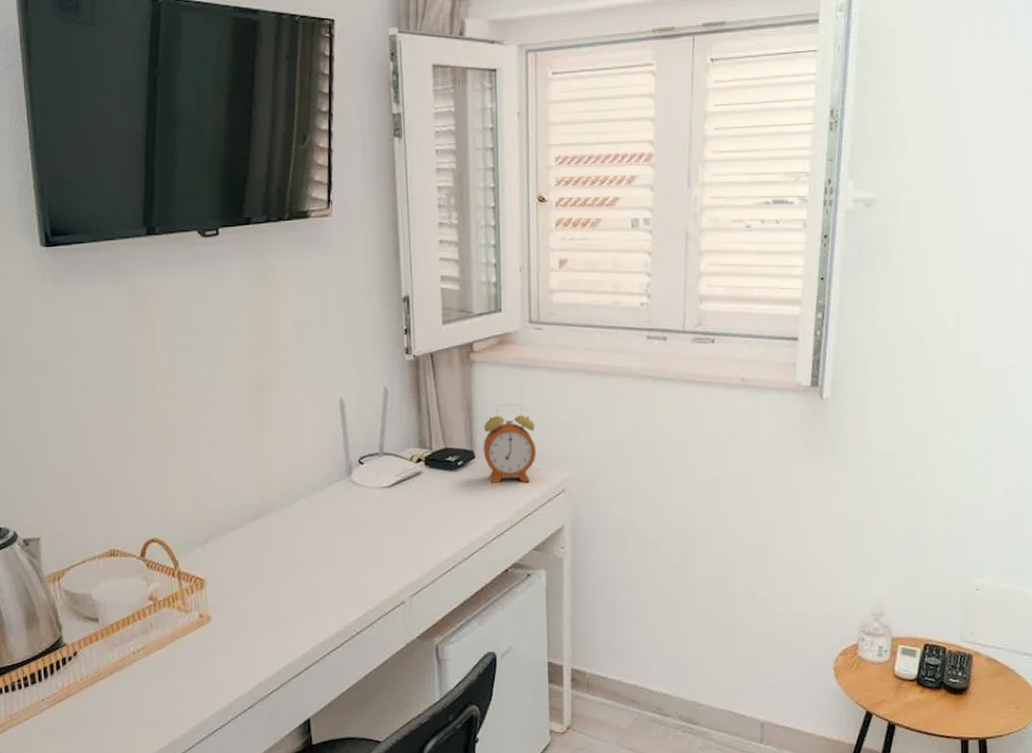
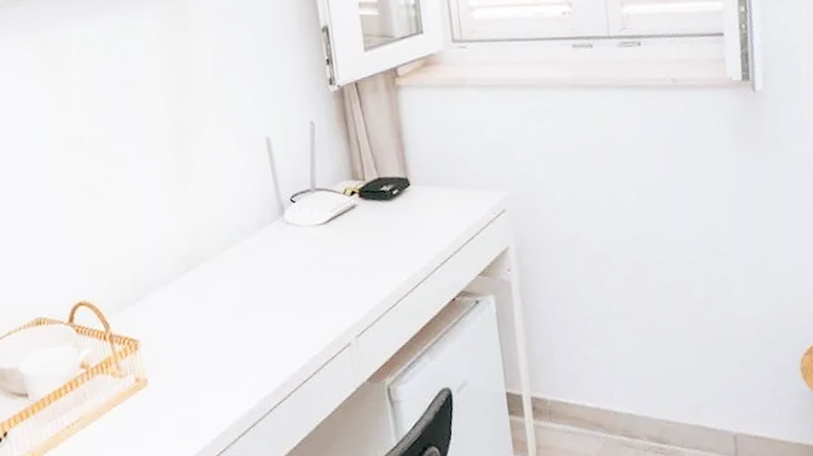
alarm clock: present [483,404,537,483] -> none [416,126,473,210]

